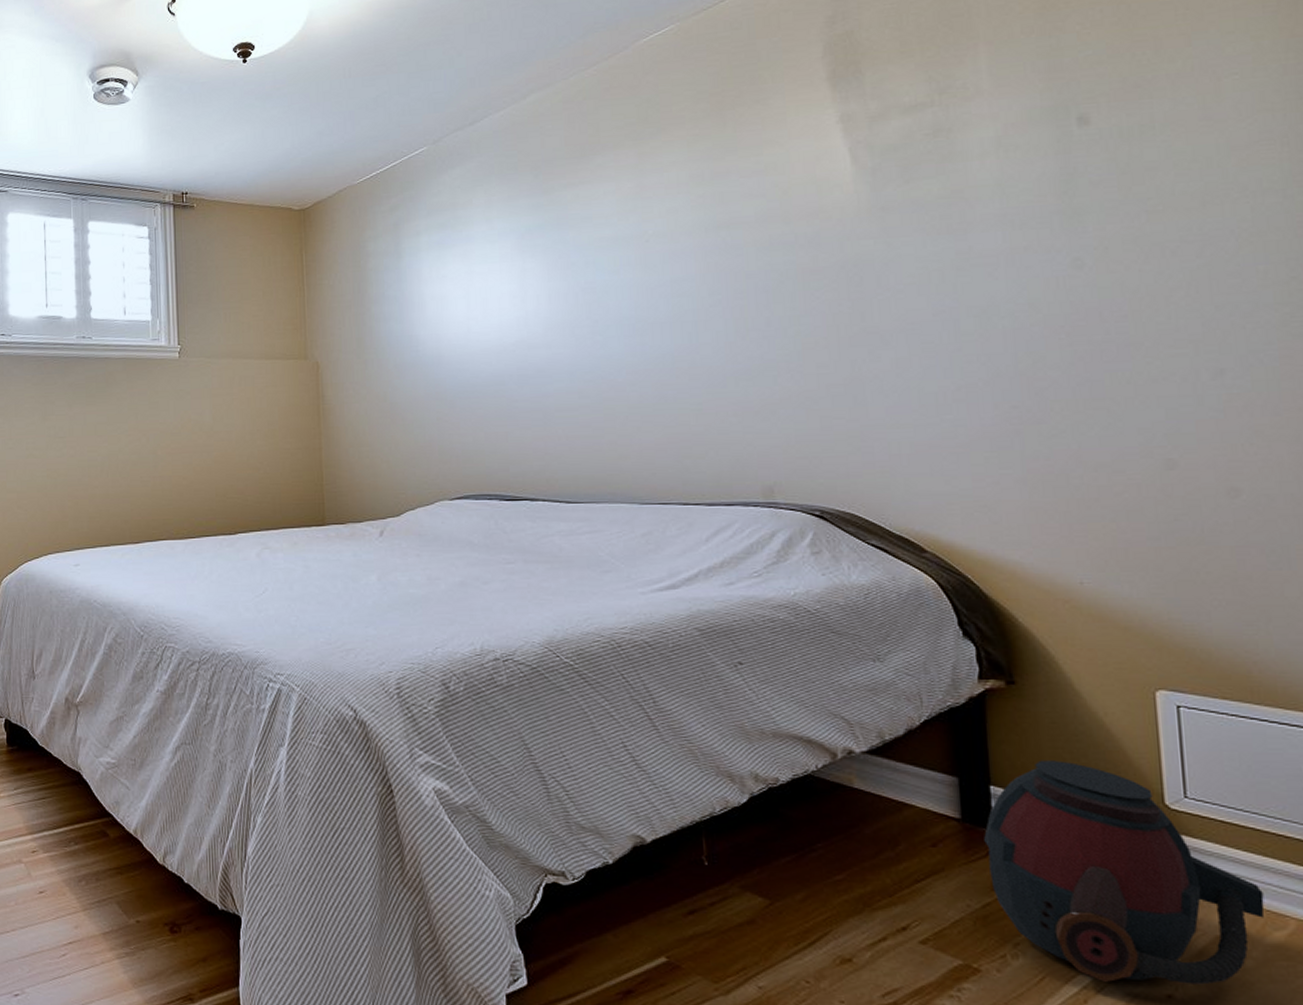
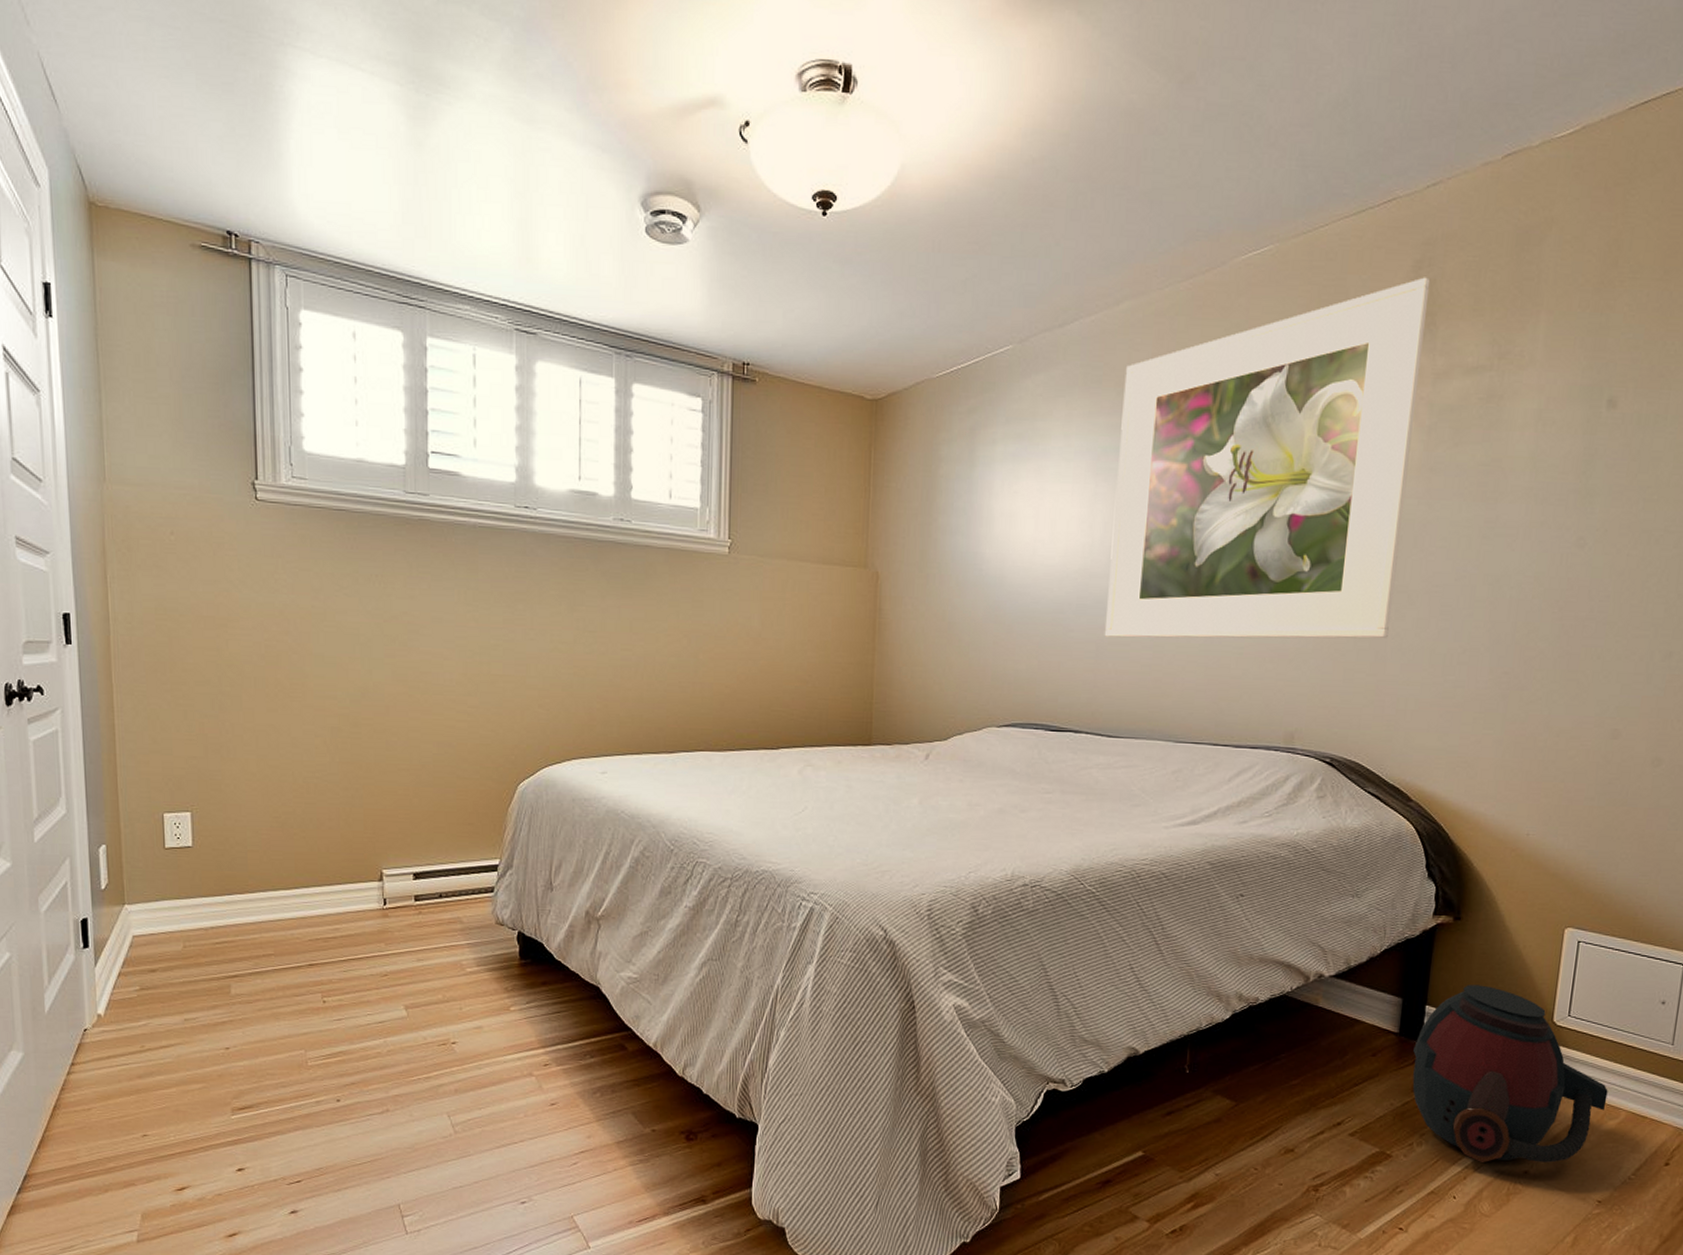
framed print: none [539,30,865,404] -> present [1104,277,1431,639]

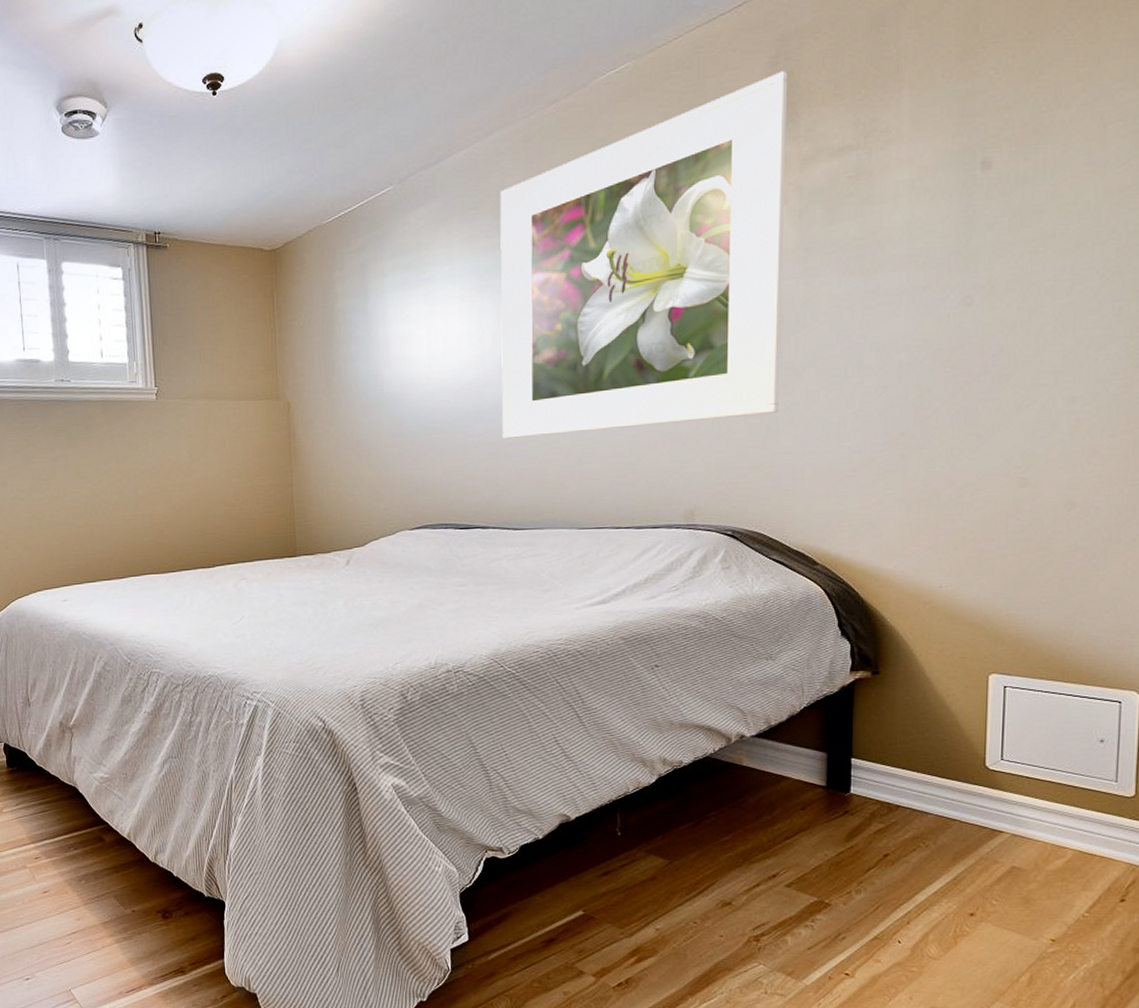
helmet: present [1412,984,1608,1163] -> none [843,735,1051,907]

